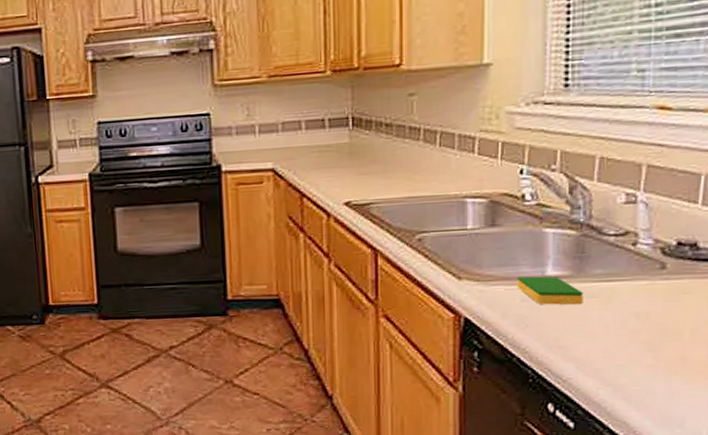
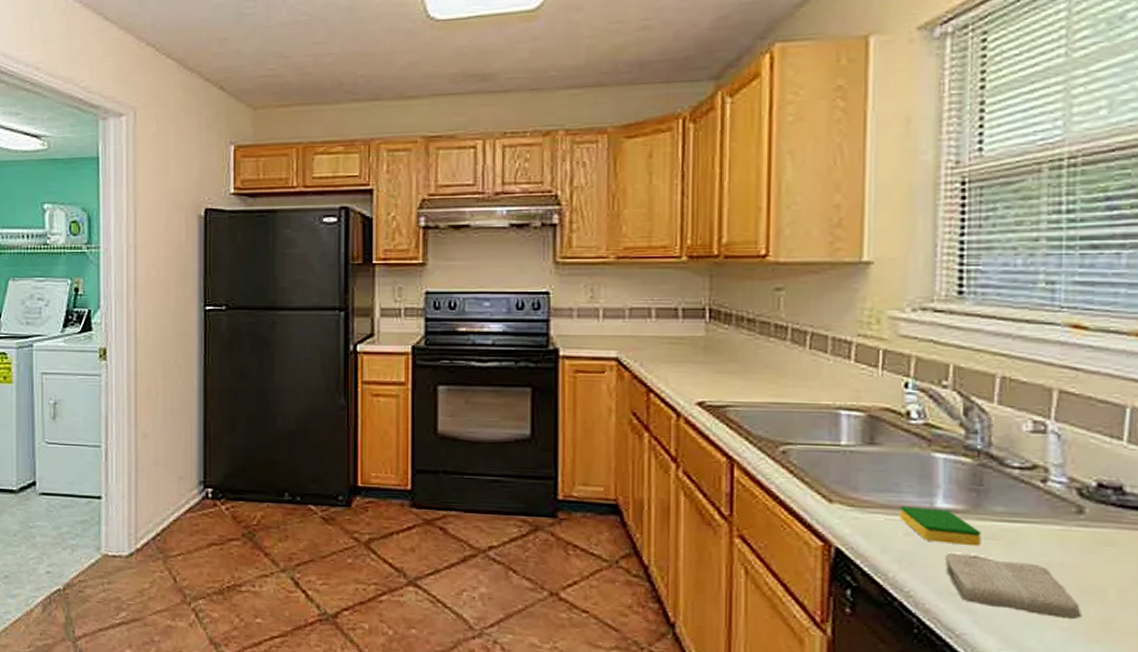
washcloth: none [553,311,663,358] -> present [944,552,1082,620]

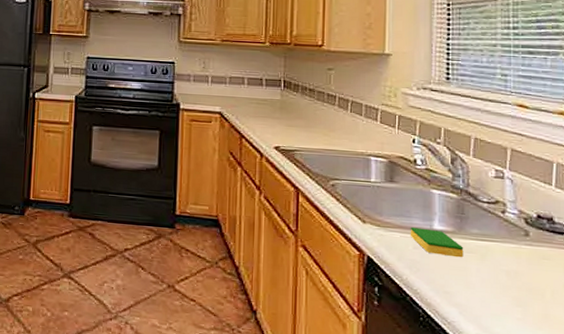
washcloth: present [944,552,1082,620] -> none [440,261,530,313]

